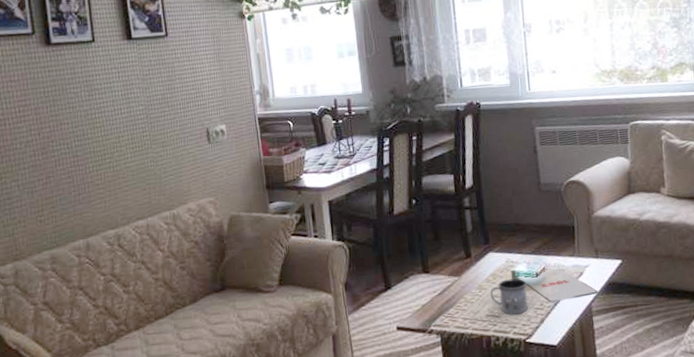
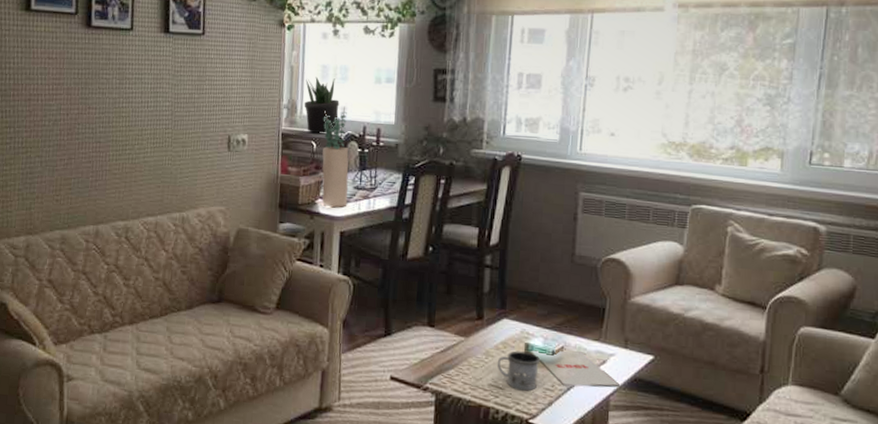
planter: none [273,59,309,114] -> present [304,76,340,134]
vase: none [295,83,331,181] -> present [322,106,349,208]

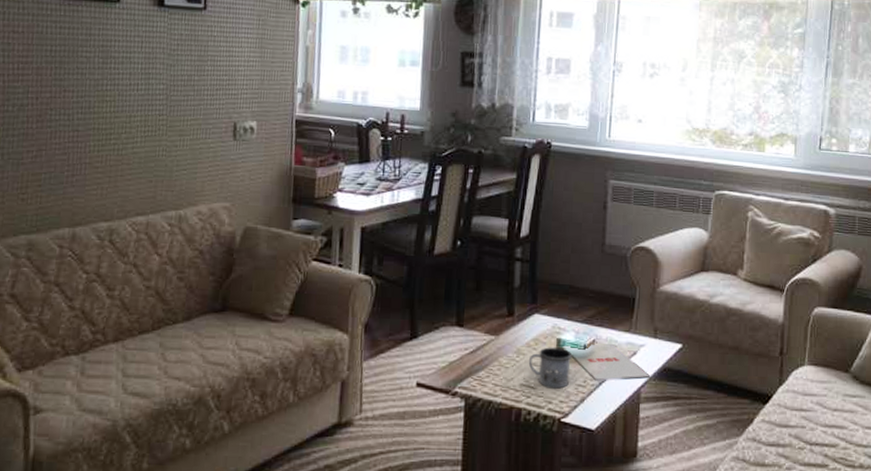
planter: present [304,76,340,134] -> none [320,58,360,121]
vase: present [322,106,349,208] -> none [341,90,371,202]

